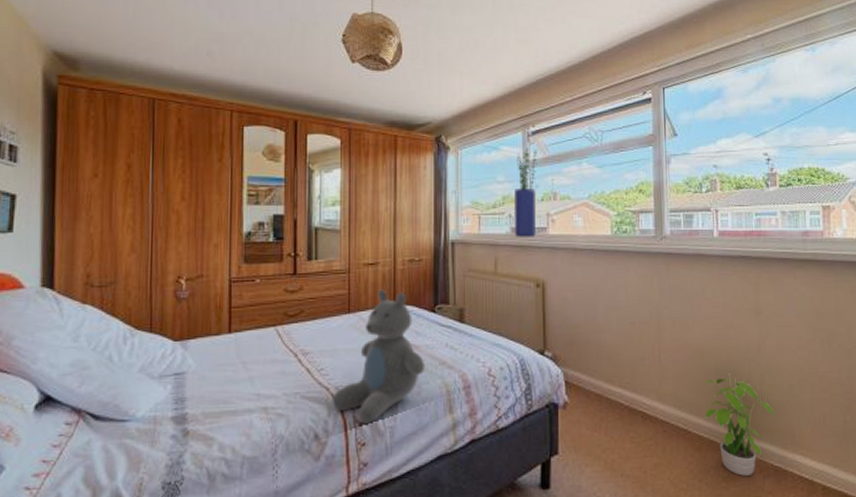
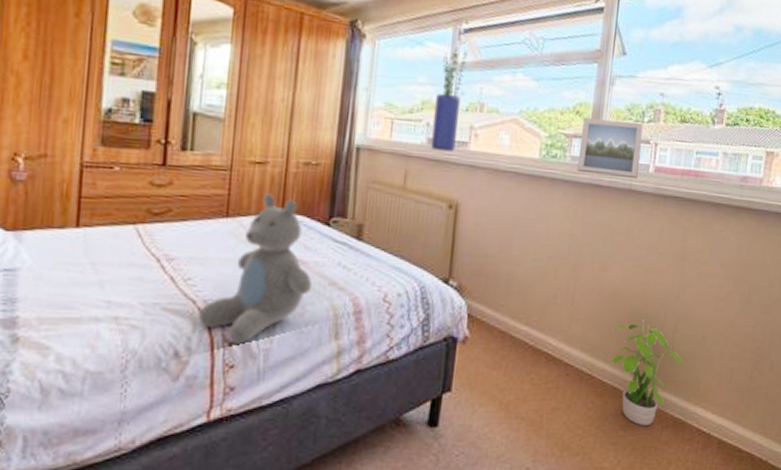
picture frame: none [646,193,705,245] -> present [577,118,644,180]

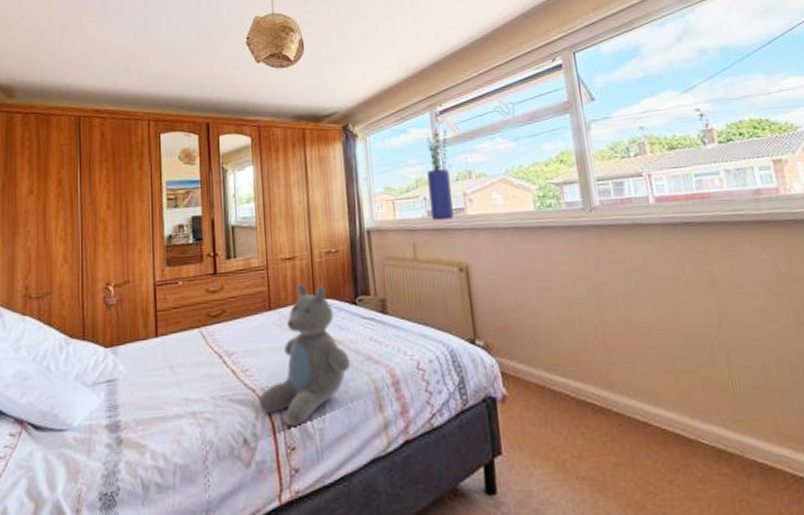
picture frame: present [577,118,644,180] -> none [569,158,640,216]
potted plant: present [611,321,684,425] -> none [656,357,751,475]

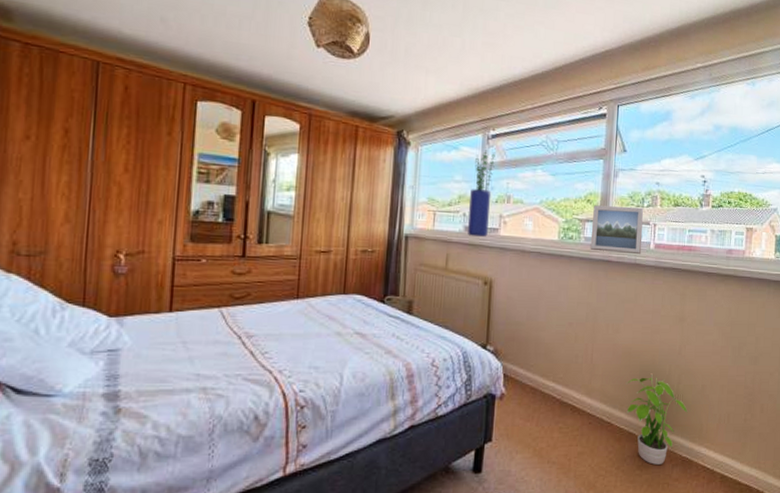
teddy bear: present [258,284,351,426] -> none [274,277,371,407]
picture frame: none [569,158,640,216] -> present [590,205,644,255]
potted plant: none [656,357,751,475] -> present [626,374,688,465]

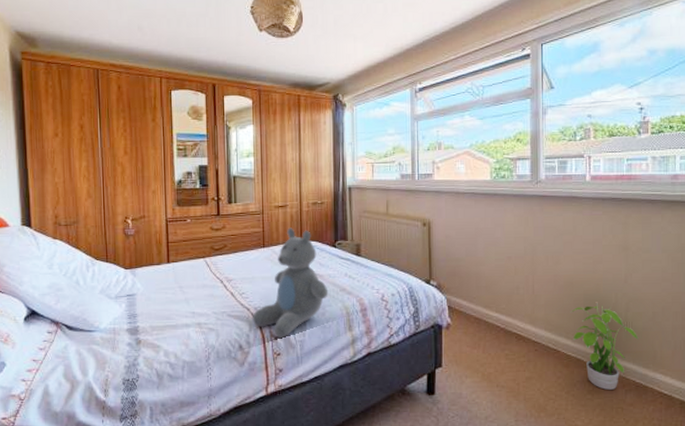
teddy bear: none [274,277,371,407] -> present [252,228,329,338]
vase: present [466,150,496,237] -> none [403,103,424,183]
picture frame: present [590,205,644,255] -> none [523,141,577,188]

